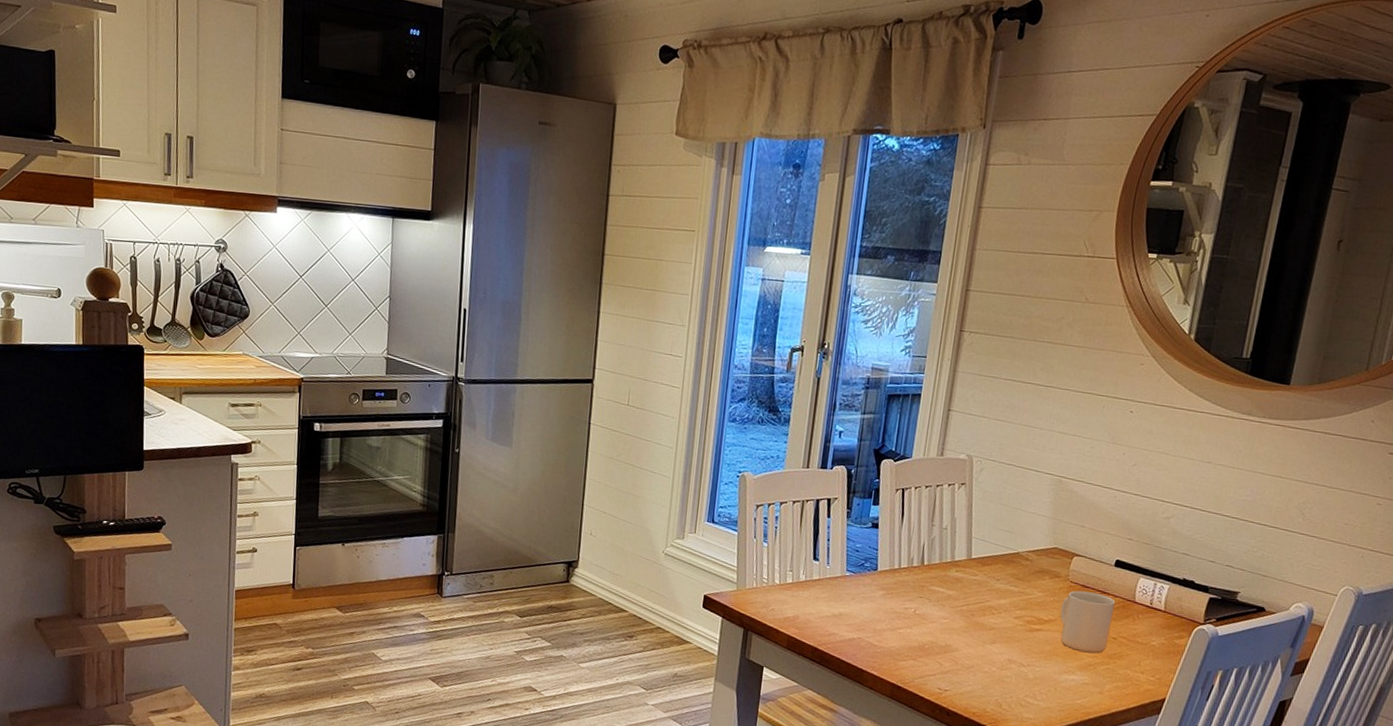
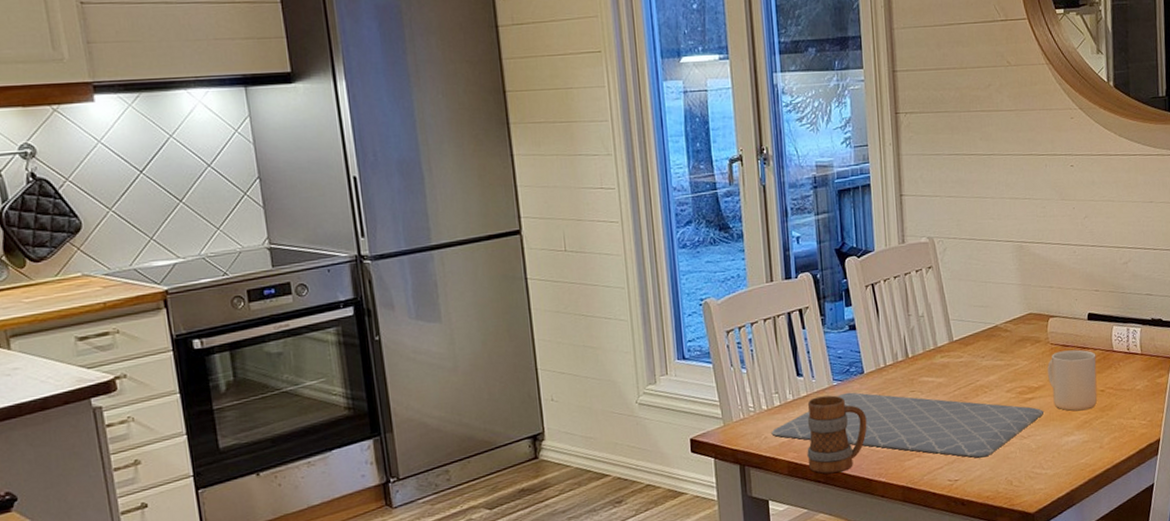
placemat: none [778,584,1048,675] -> present [771,392,1043,458]
mug: none [806,582,871,657] -> present [807,395,867,475]

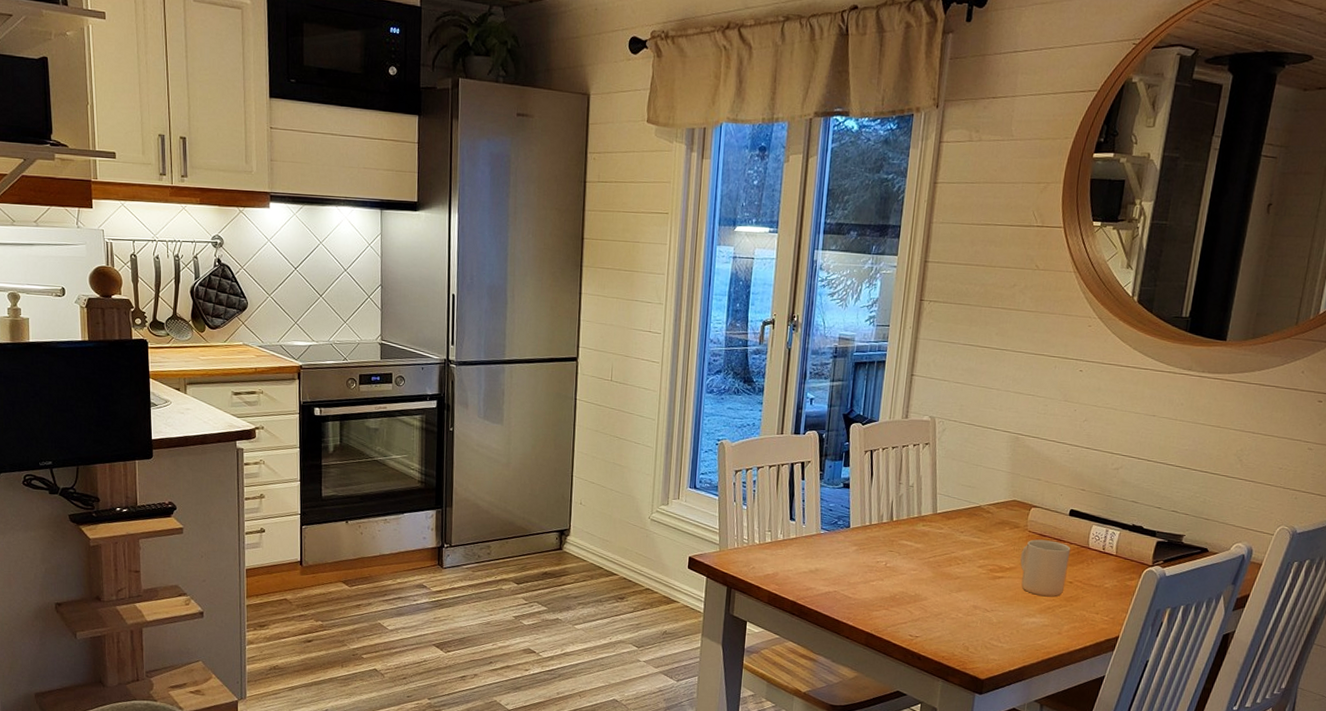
placemat: present [771,392,1043,458] -> none [759,541,1010,622]
mug: present [807,395,867,475] -> none [786,541,845,610]

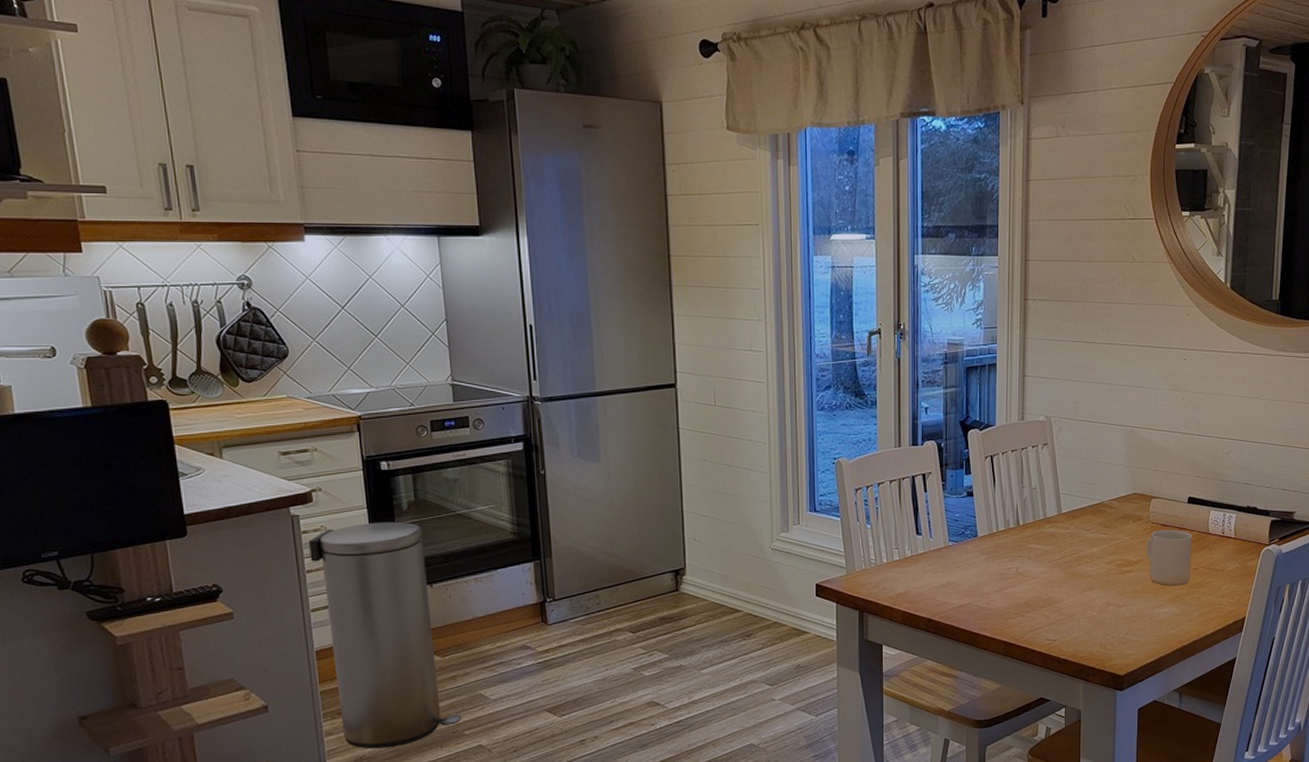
pedal bin: none [248,461,362,662] -> present [308,521,462,749]

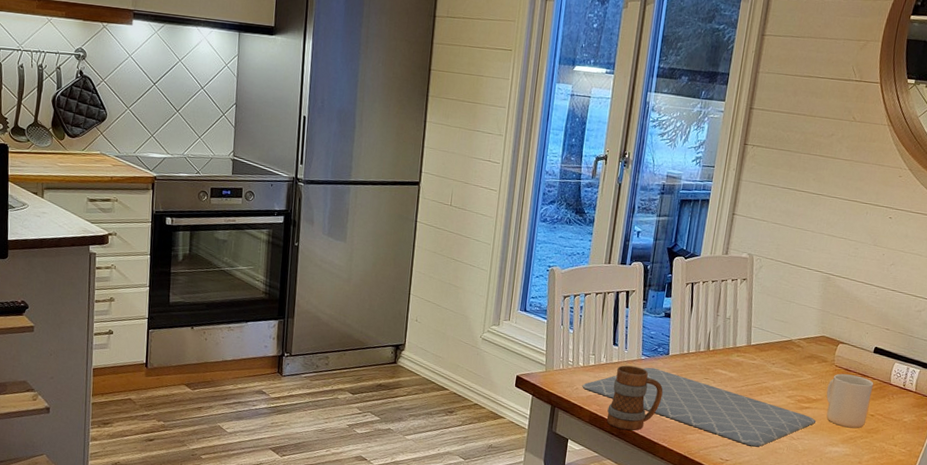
pedal bin: present [308,521,462,749] -> none [100,267,202,459]
placemat: none [889,553,1139,622] -> present [582,367,816,447]
mug: none [920,554,977,626] -> present [606,365,663,431]

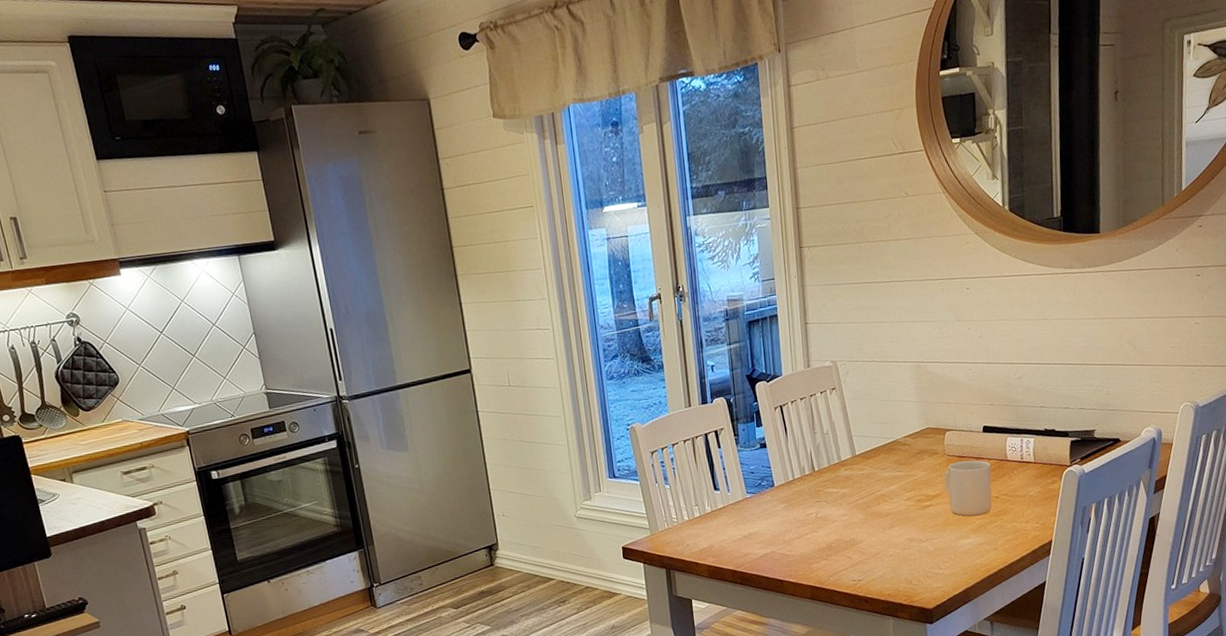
placemat: present [582,367,816,447] -> none [692,503,941,560]
mug: present [606,365,663,431] -> none [724,506,778,576]

